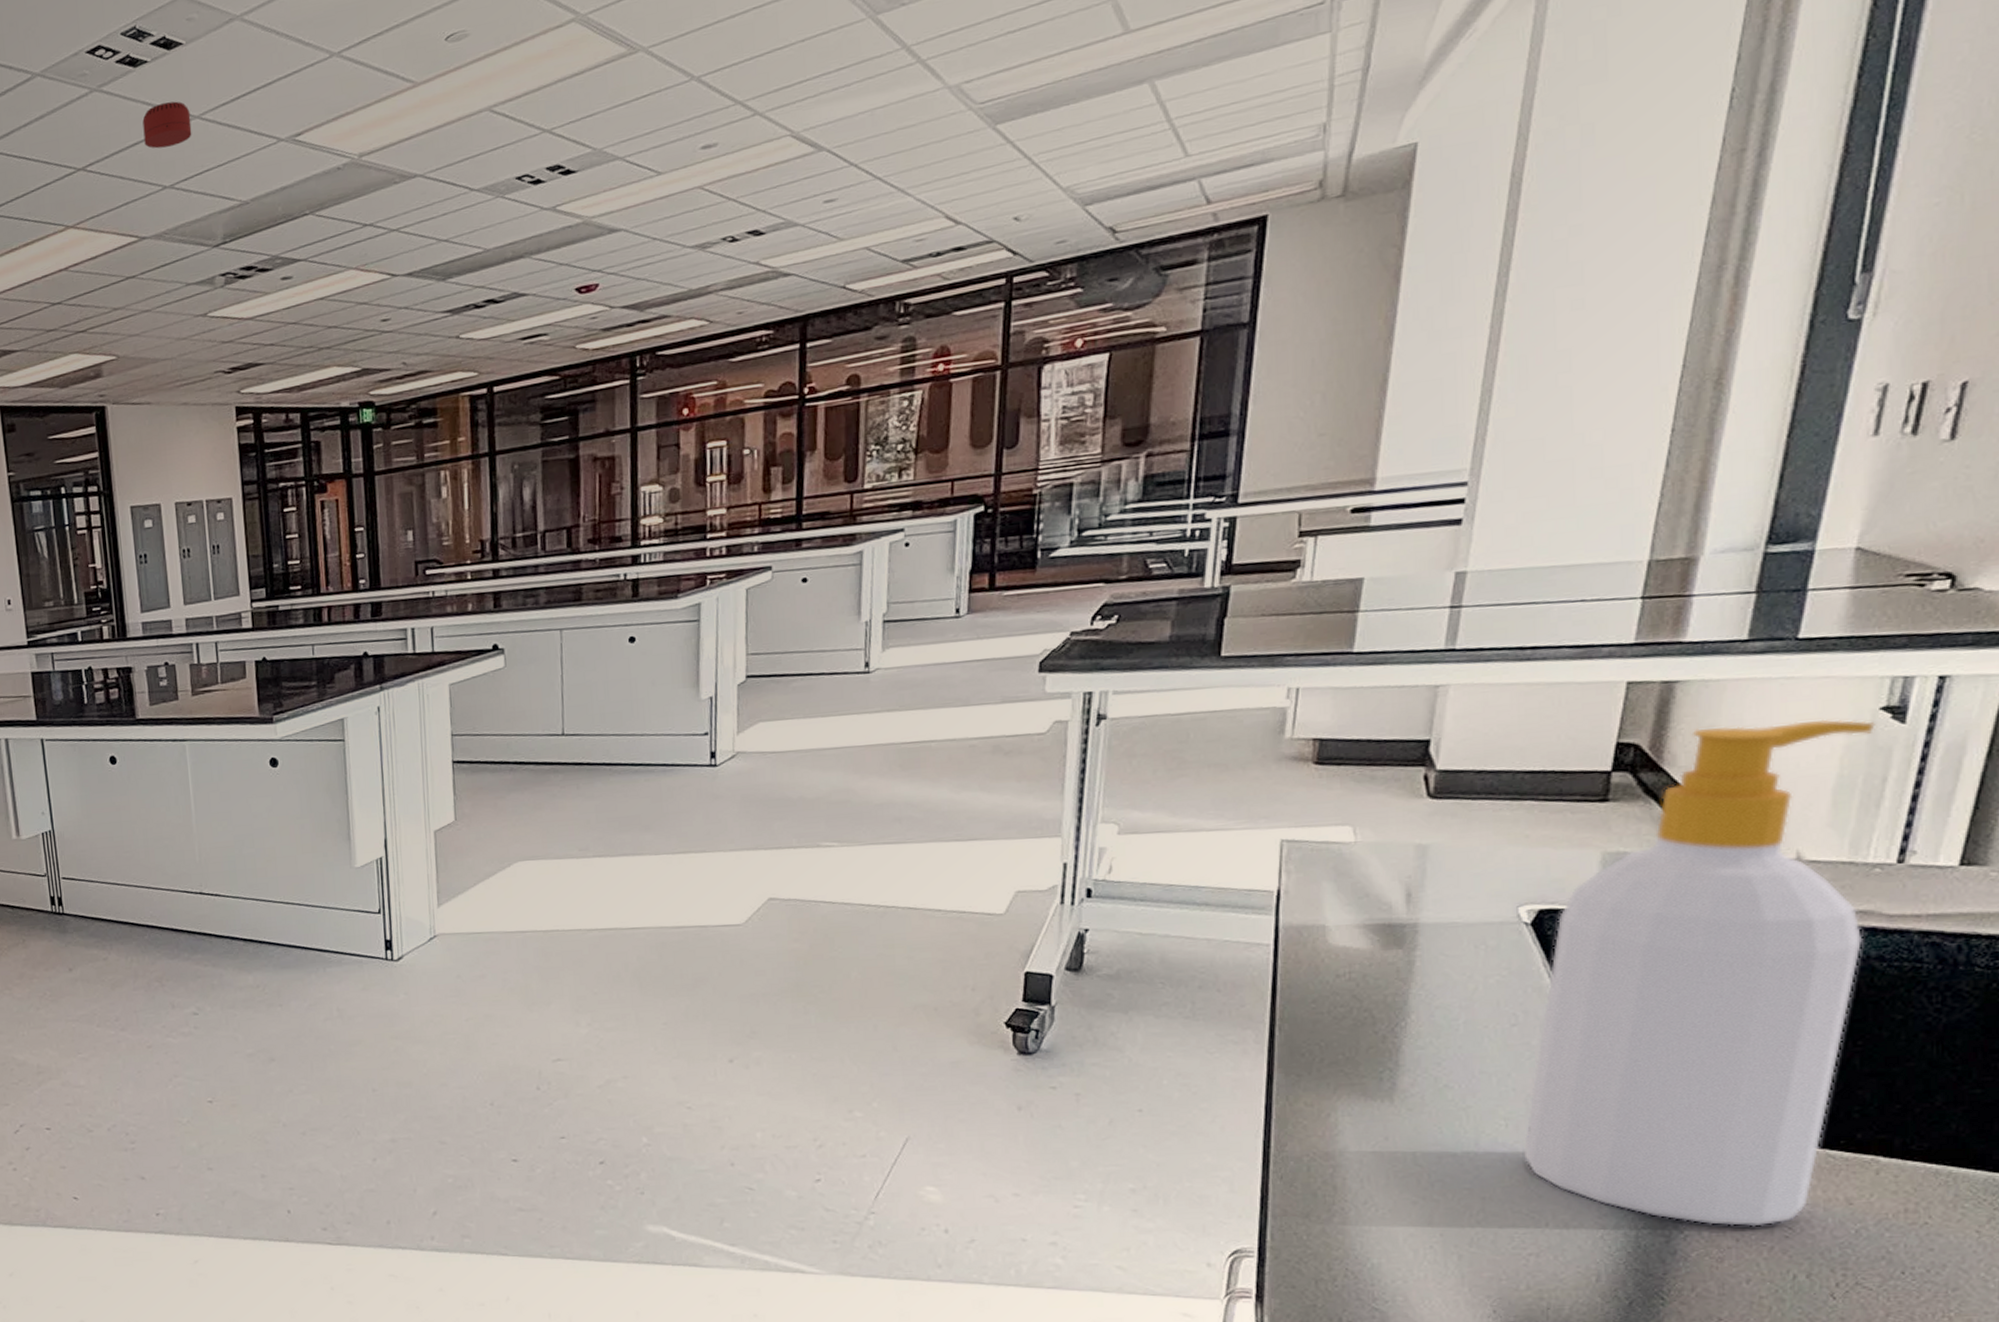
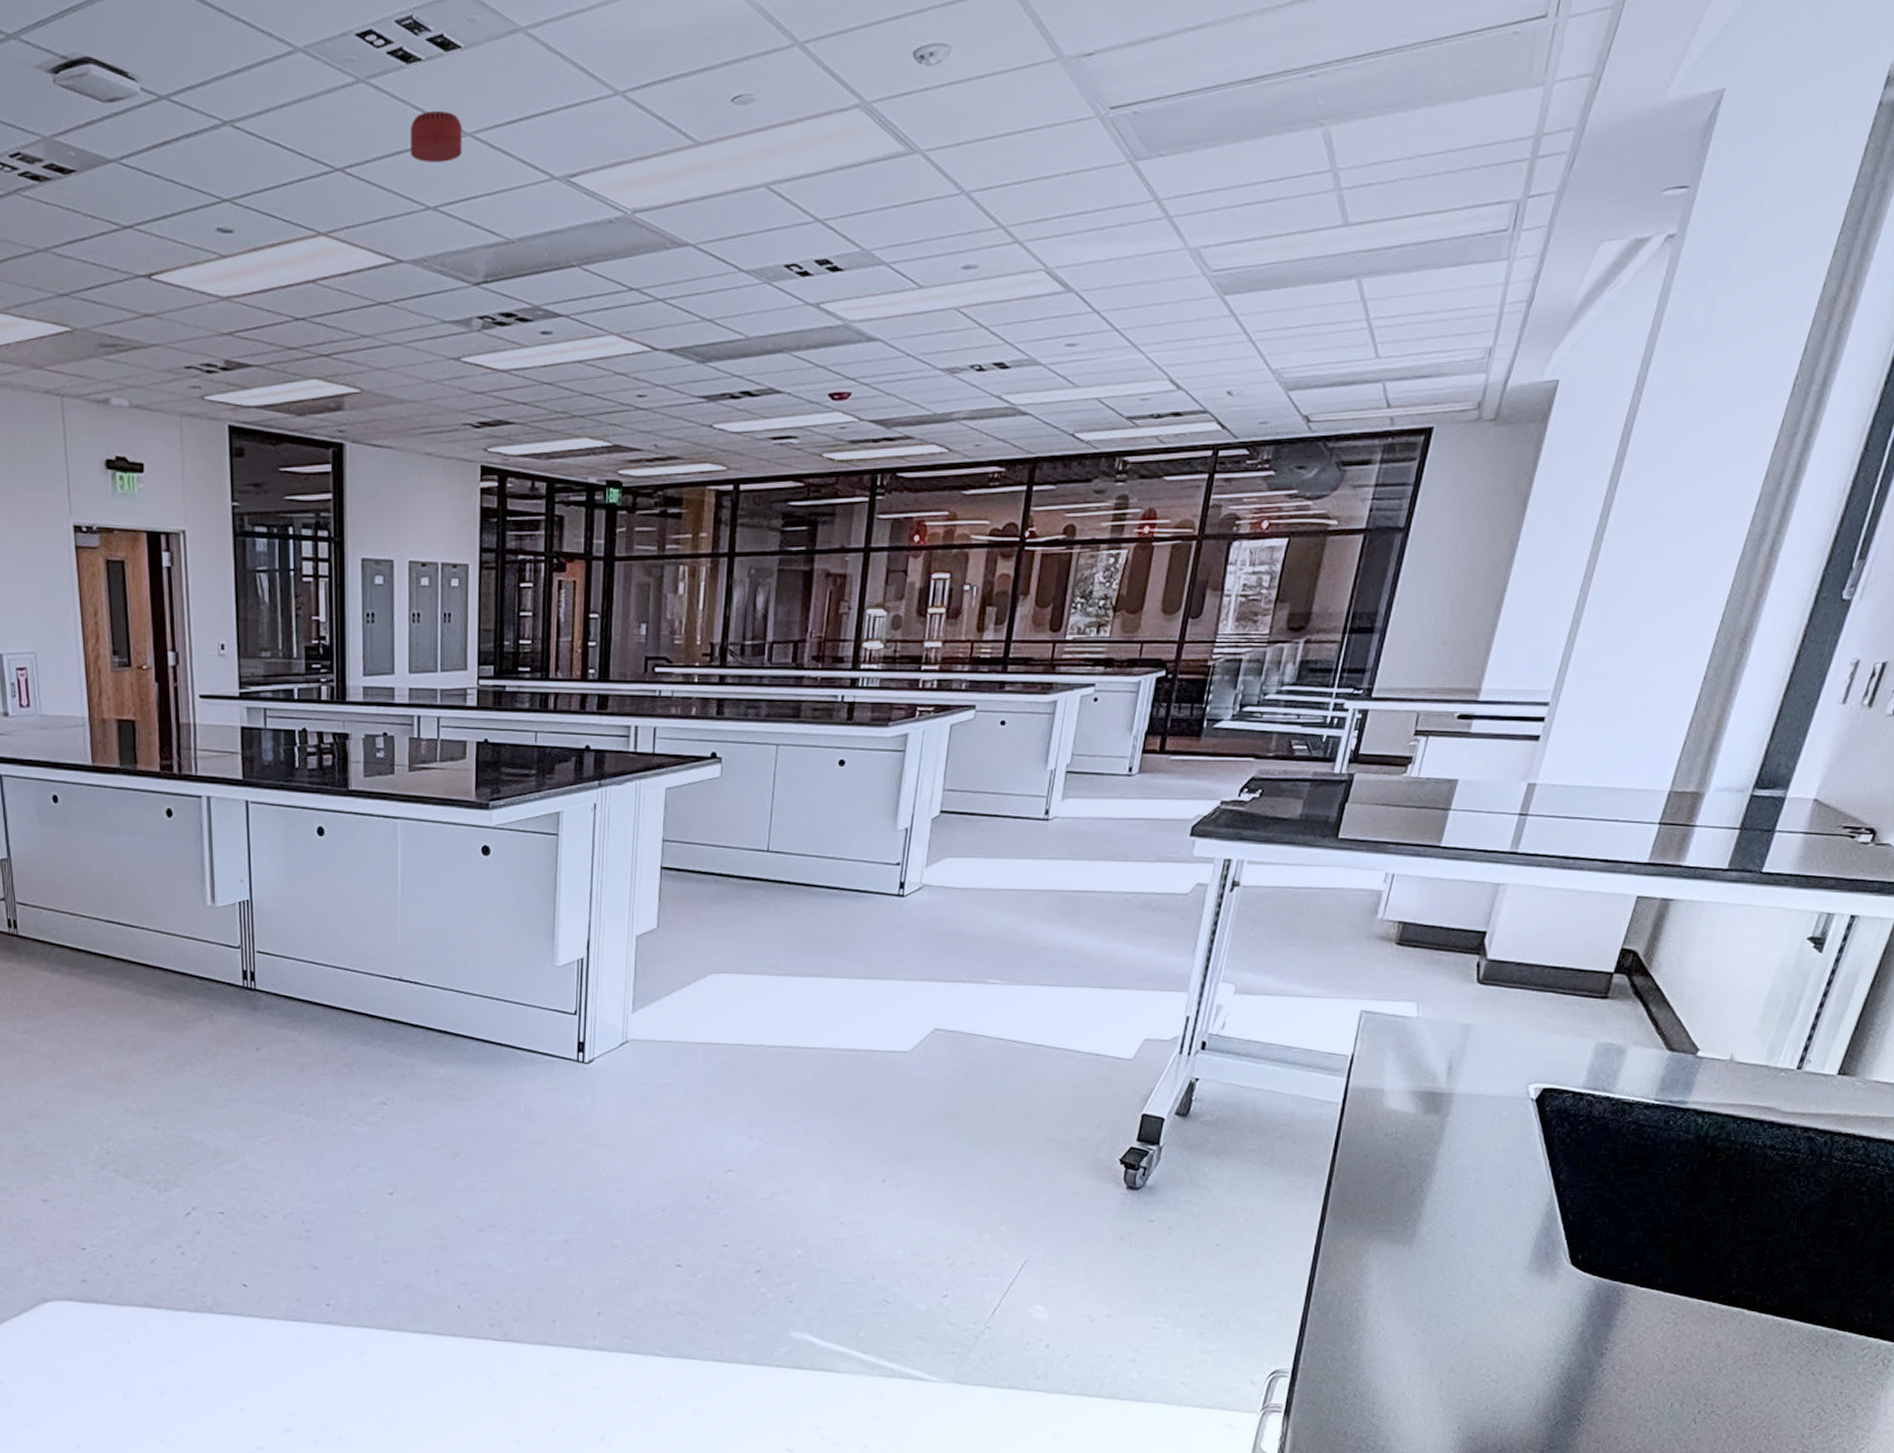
soap bottle: present [1522,719,1876,1227] -> none [1499,942,1802,1363]

